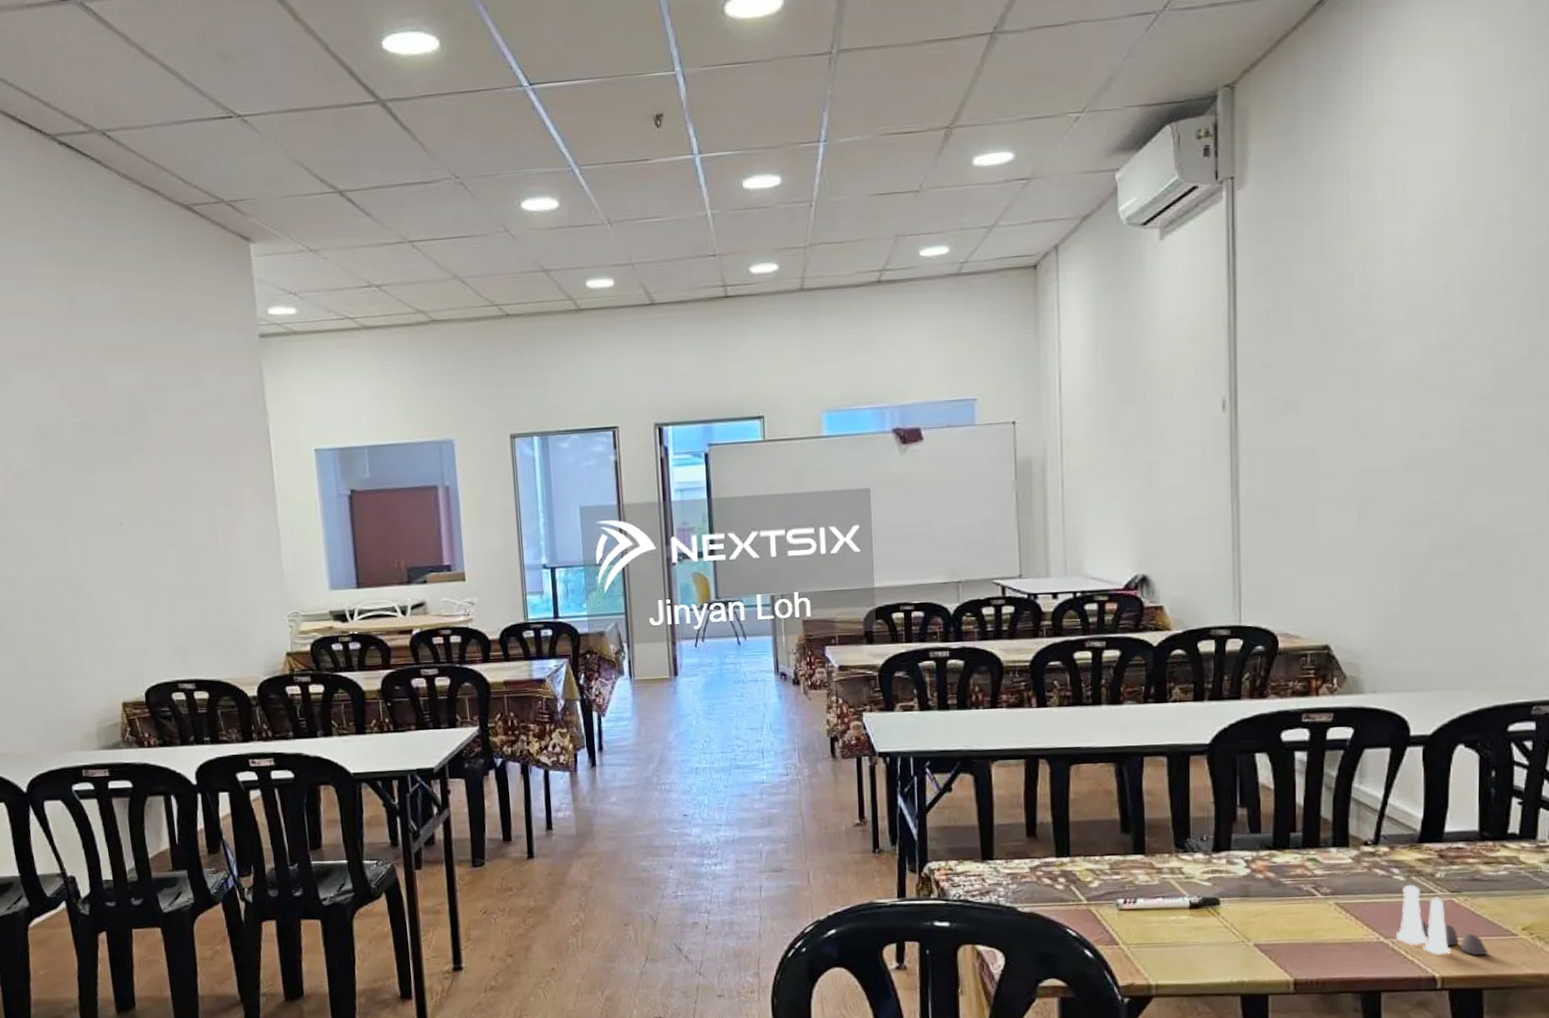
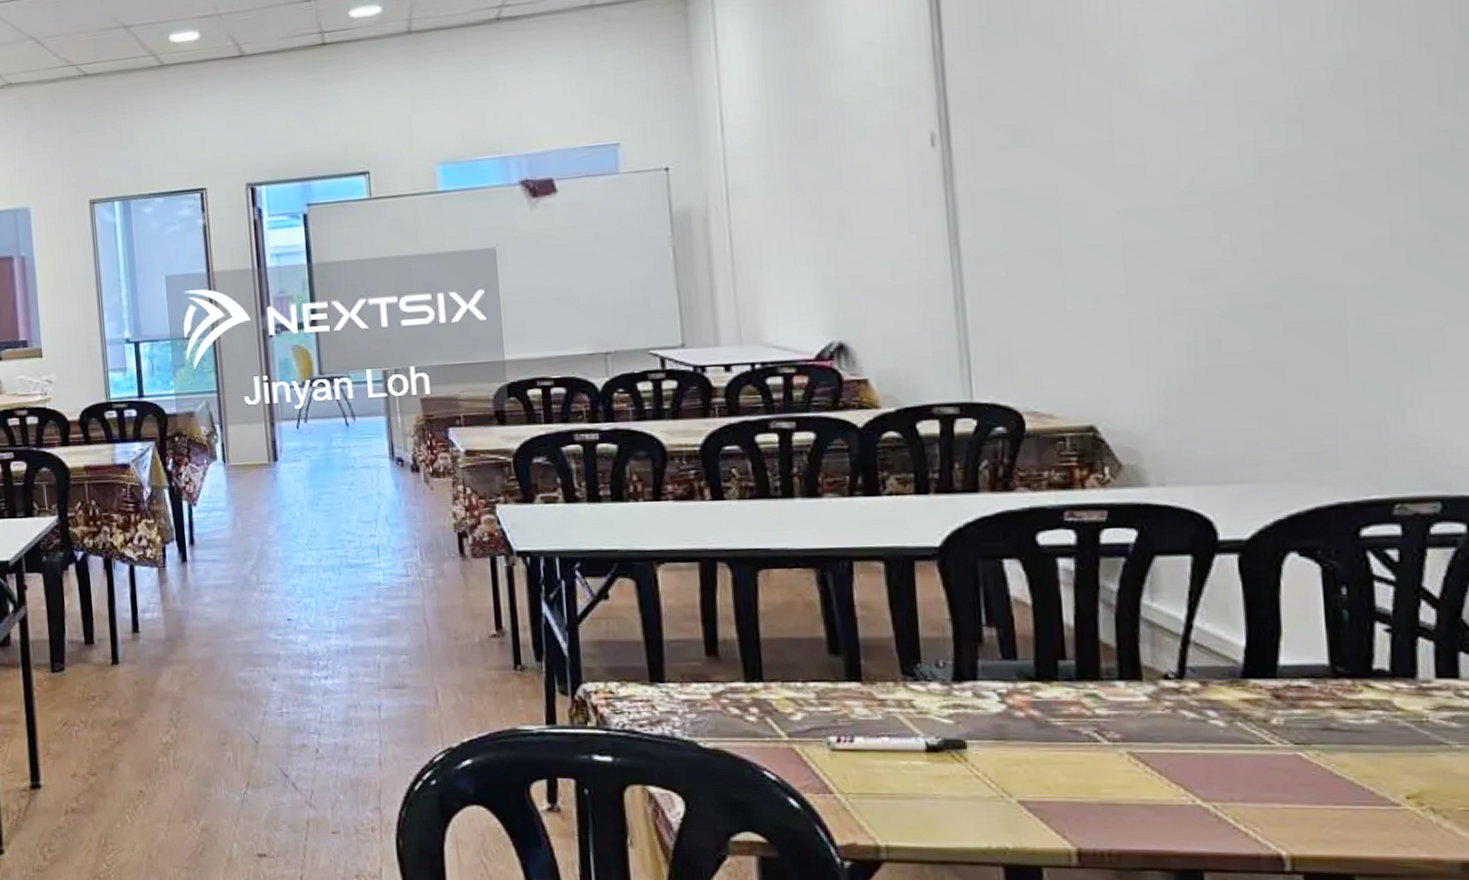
salt and pepper shaker set: present [1397,884,1489,955] -> none [1220,732,1359,829]

